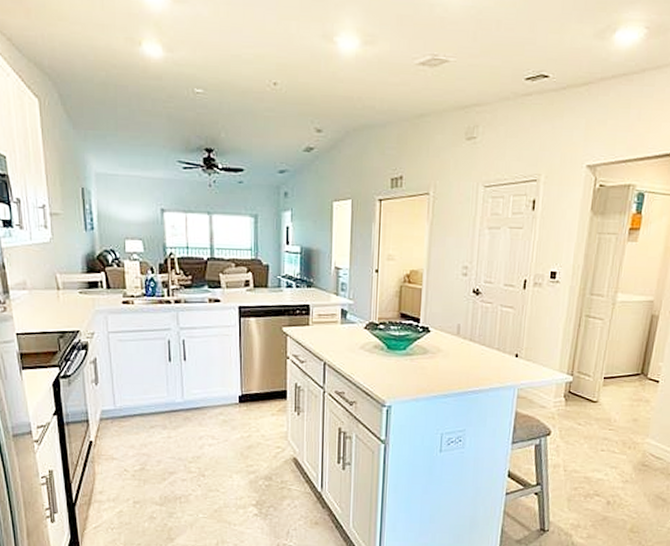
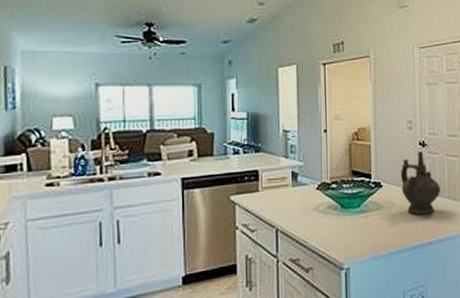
ceremonial vessel: none [449,299,490,364] -> present [401,151,441,215]

